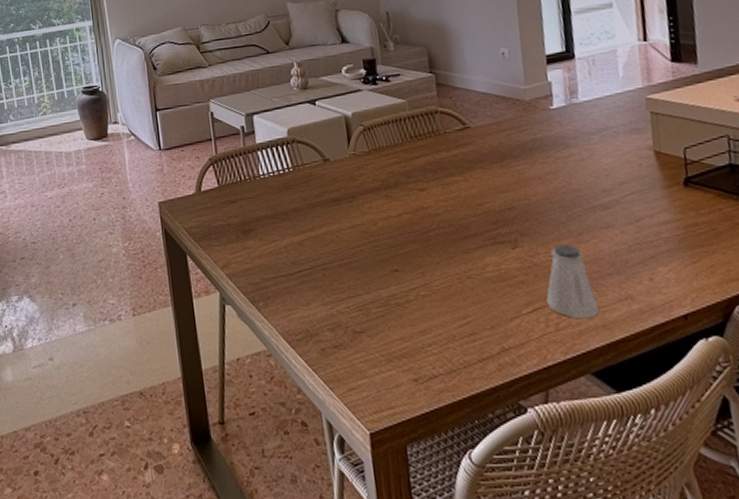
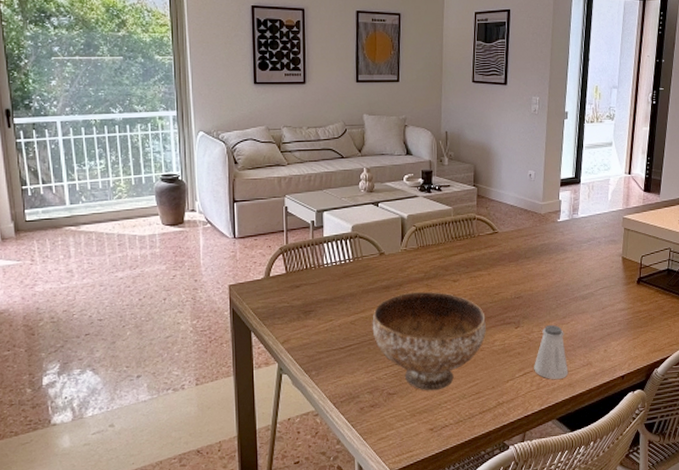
bowl: none [324,203,473,330] -> present [372,291,486,391]

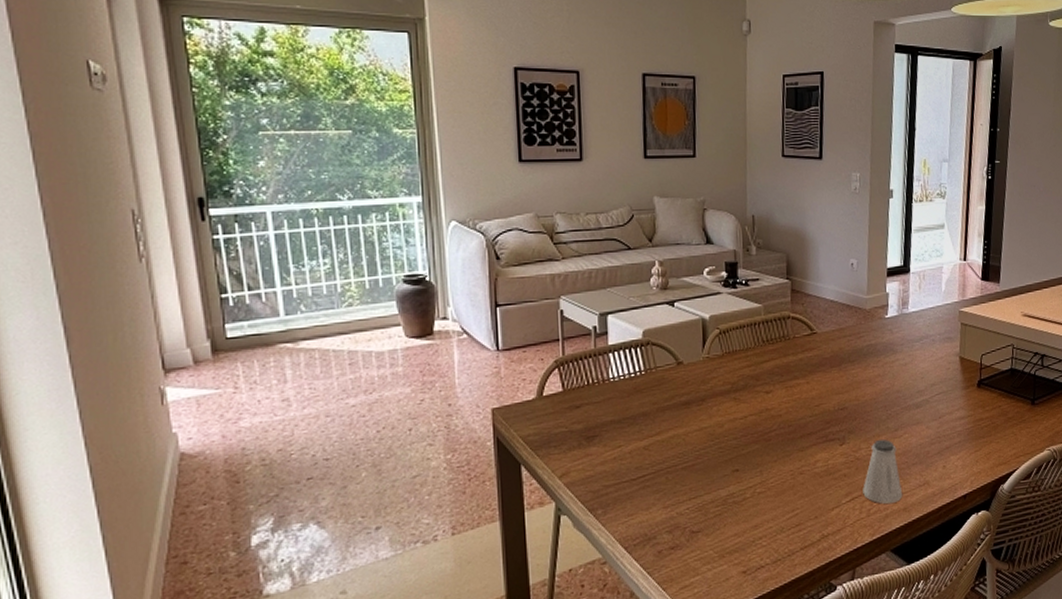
bowl: present [372,291,486,391] -> none [670,406,806,526]

